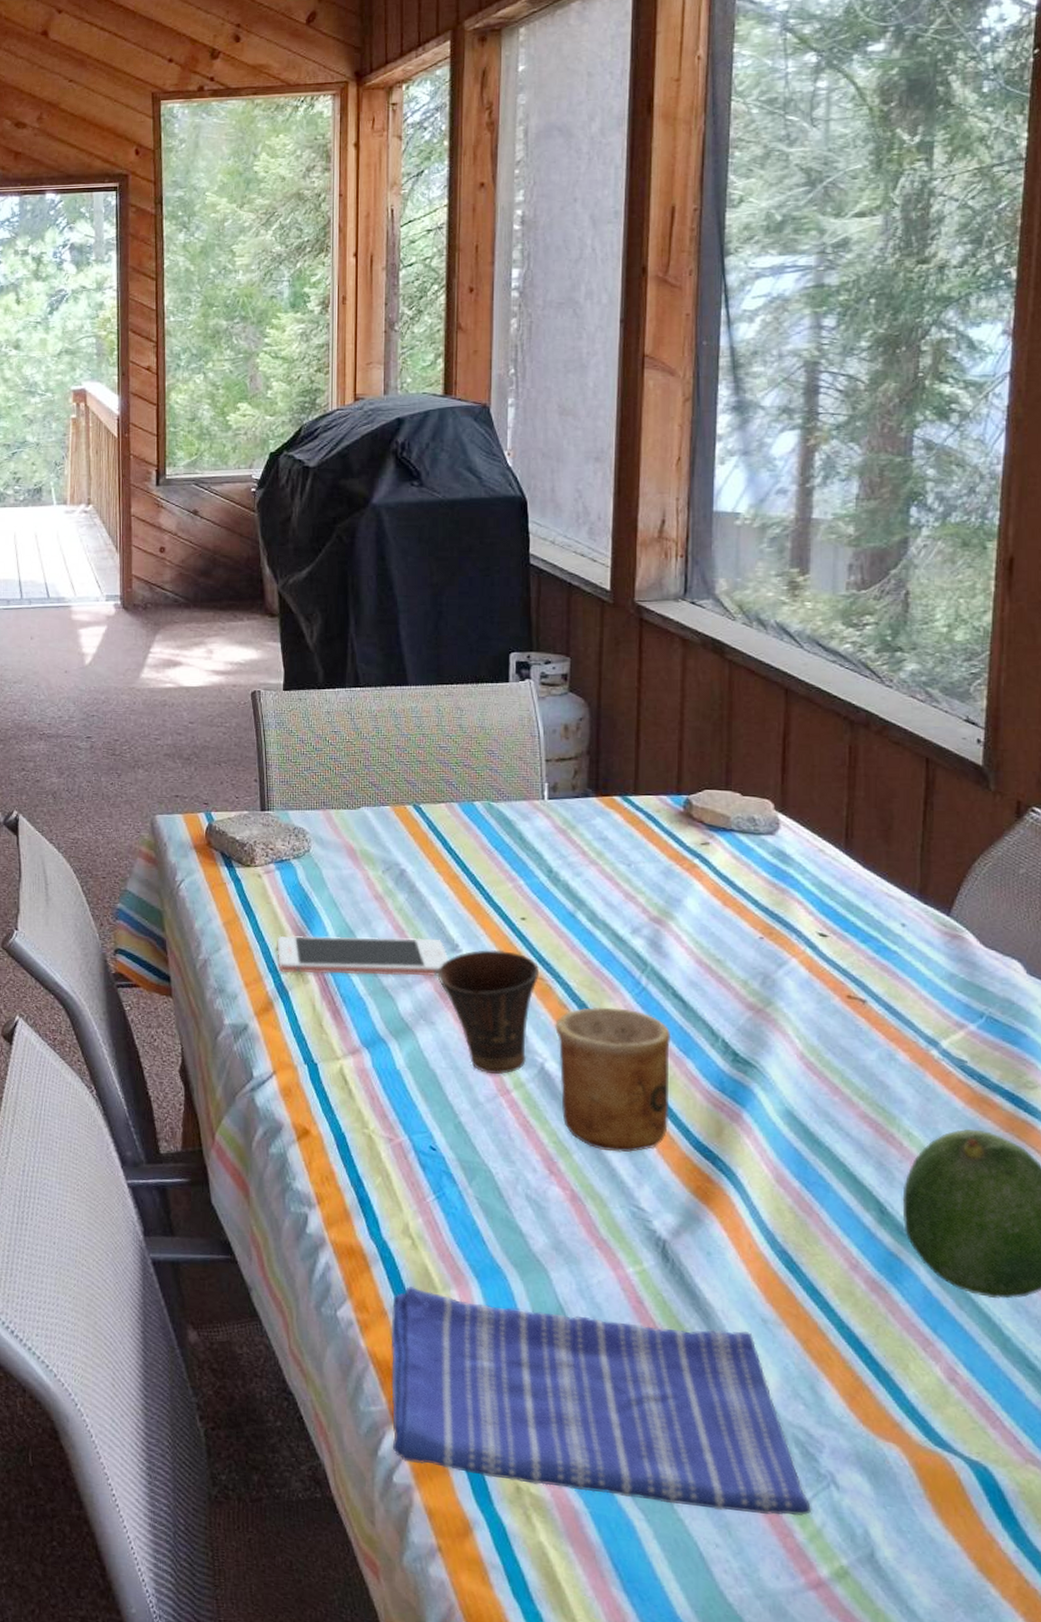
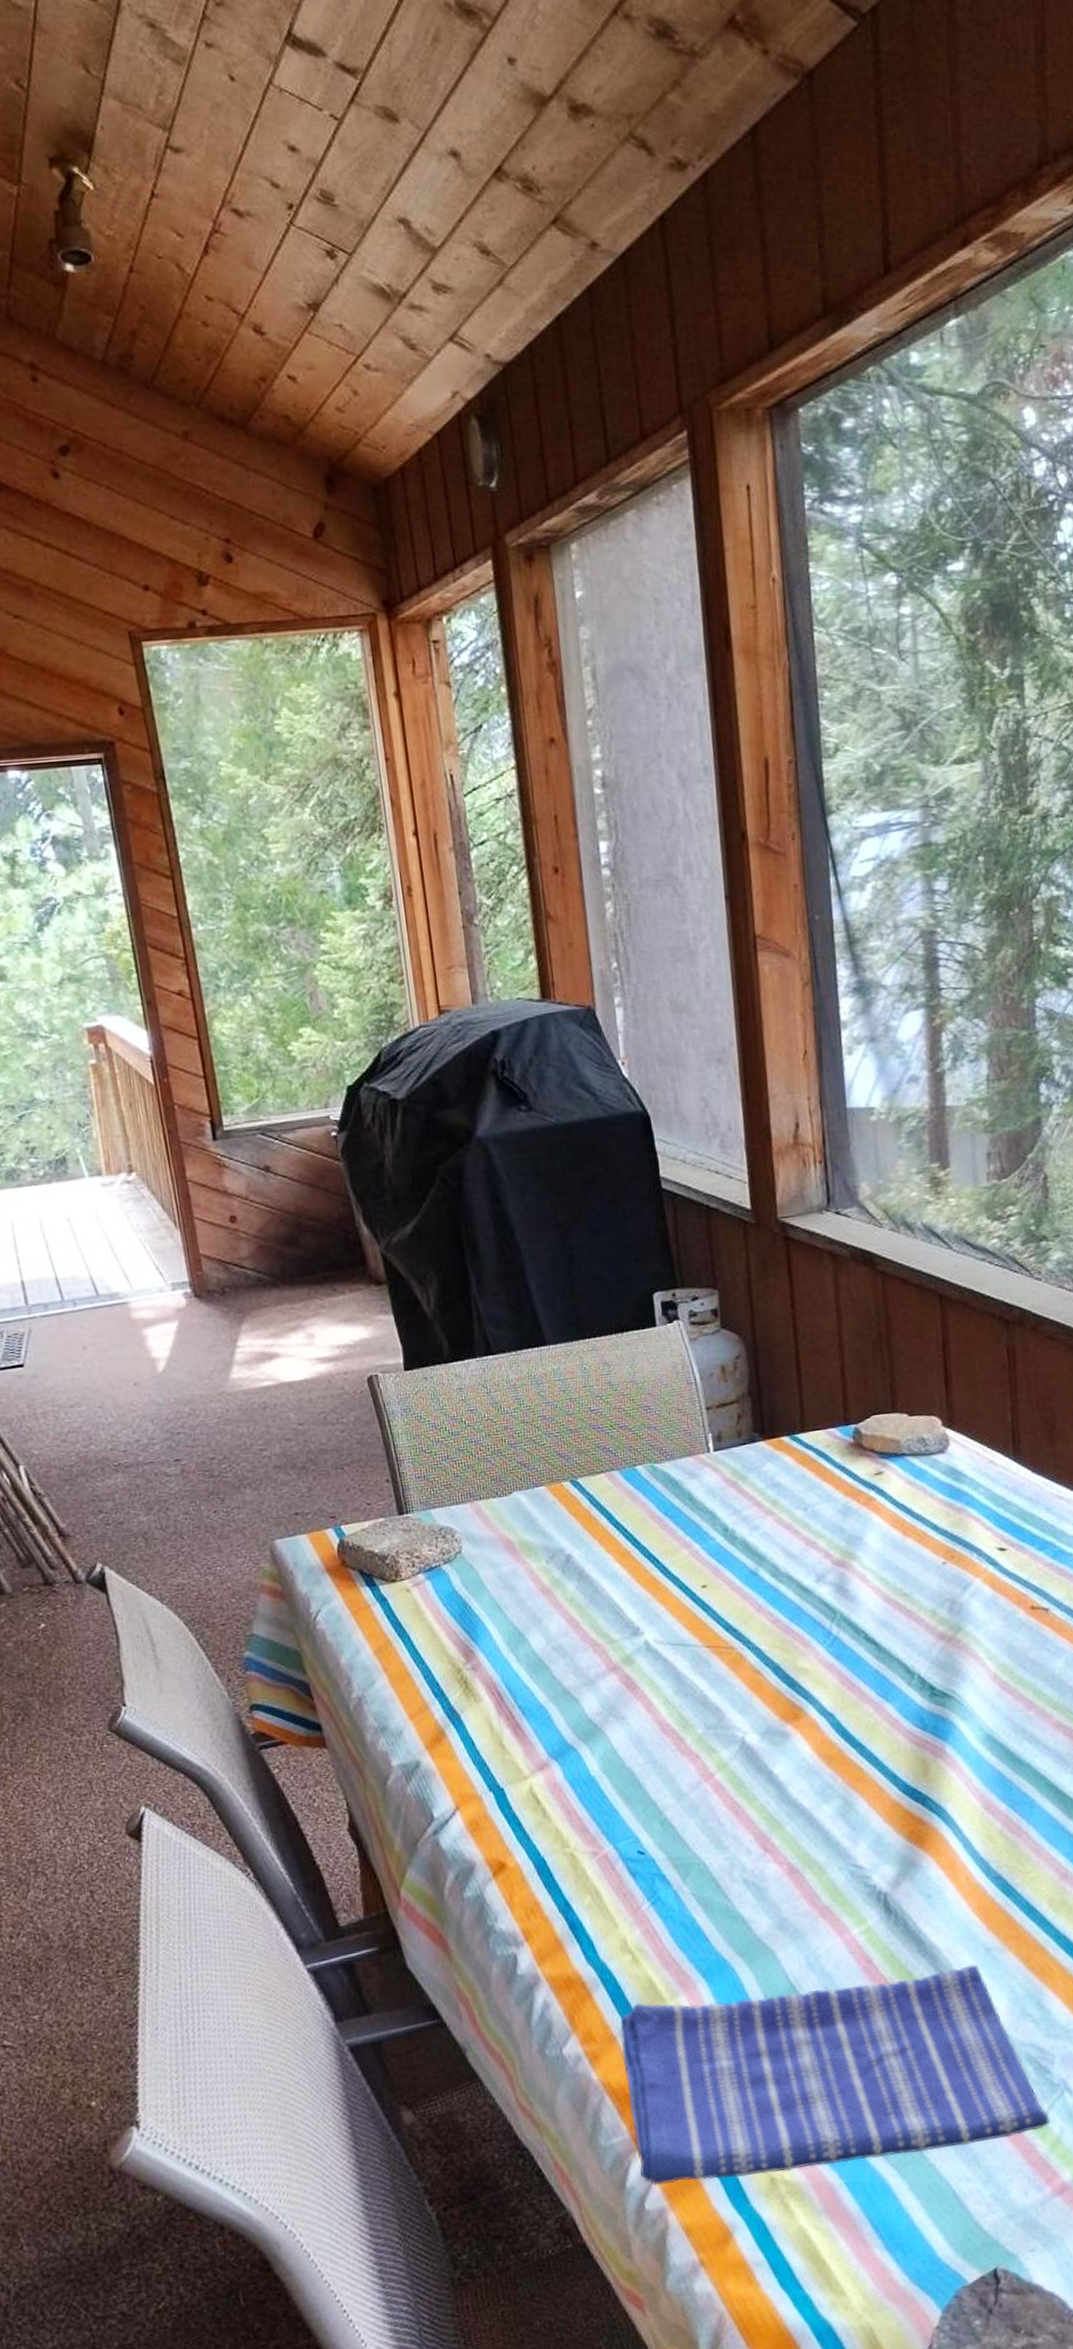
cell phone: present [277,935,449,977] -> none [438,1626,631,1696]
cup: present [437,950,539,1075] -> none [621,1624,728,1761]
cup: present [554,1007,670,1153] -> none [749,1662,876,1815]

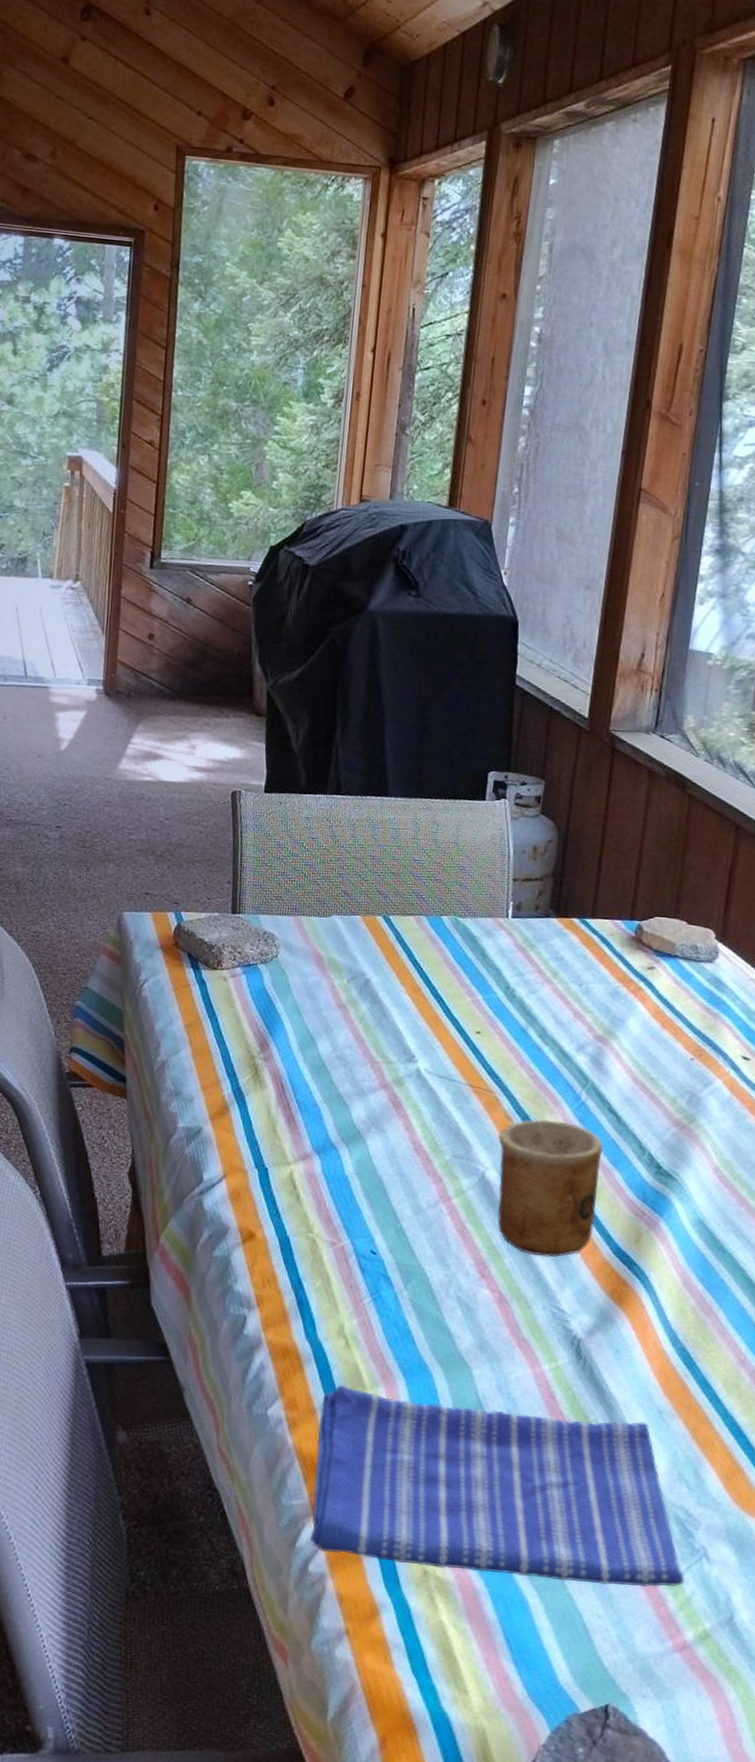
cup: none [749,1662,876,1815] -> present [497,1120,603,1257]

